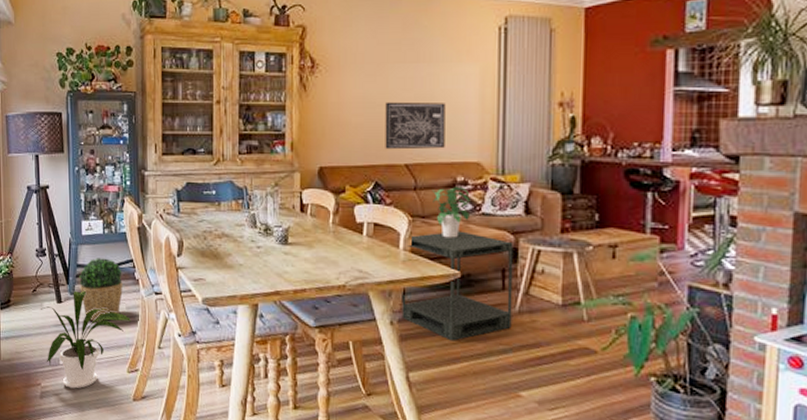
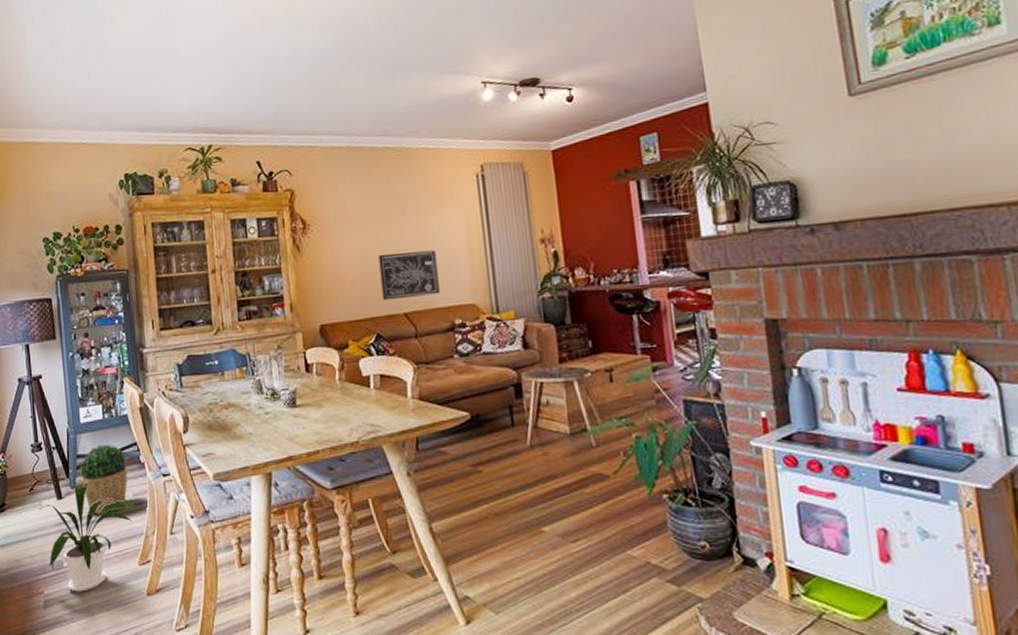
side table: present [402,231,514,341] -> none [415,372,526,485]
potted plant: present [431,187,470,238] -> none [432,329,472,381]

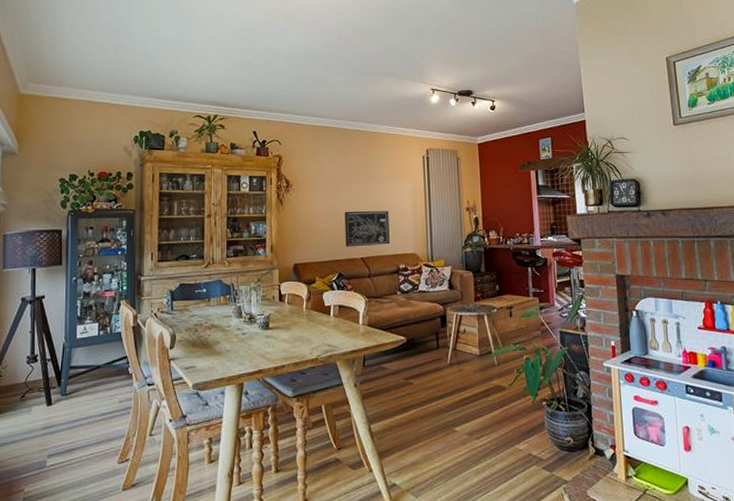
house plant: present [38,482,140,592] -> none [28,390,124,489]
potted plant: present [80,444,128,515] -> none [71,358,116,420]

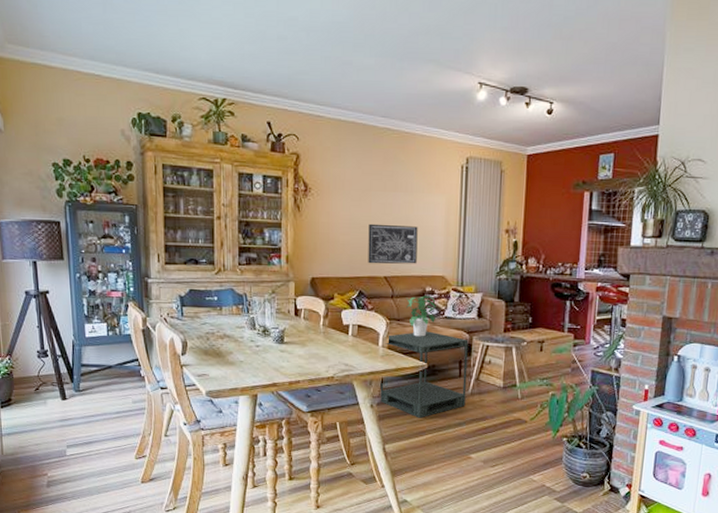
side table: none [363,306,446,394] -> present [380,331,469,418]
potted plant: none [381,272,410,312] -> present [405,295,436,337]

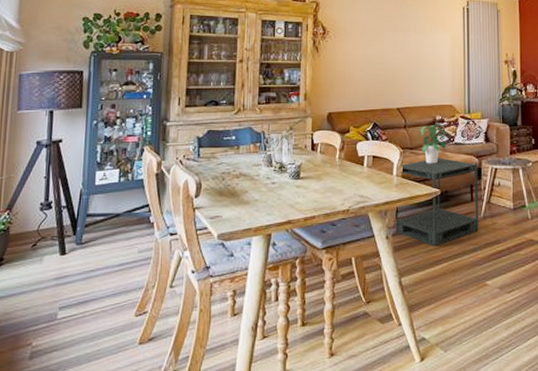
wall art: present [368,223,418,264] -> none [381,60,427,97]

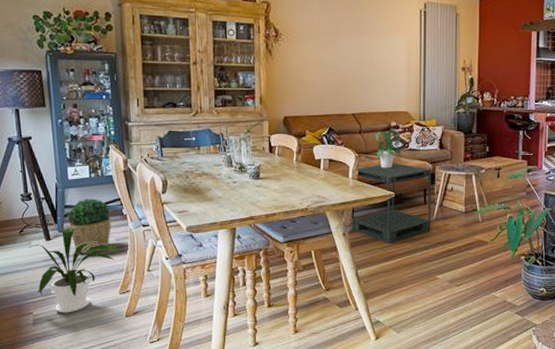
house plant: none [39,239,143,343] -> present [28,227,121,313]
potted plant: none [88,205,137,270] -> present [67,199,112,254]

